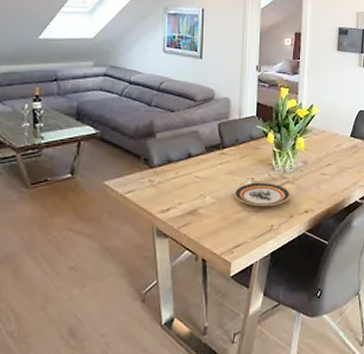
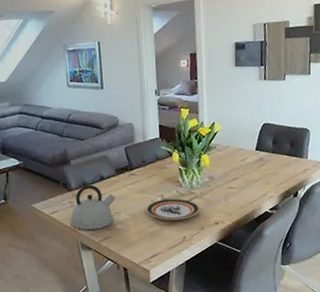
kettle: none [147,162,202,215] -> present [70,184,116,231]

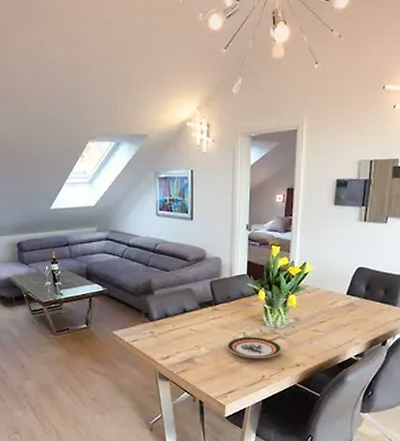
kettle: present [70,184,116,231] -> none [150,316,197,361]

